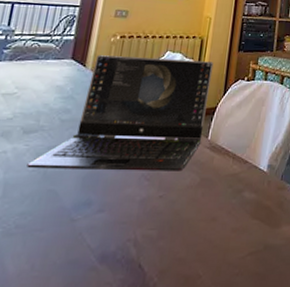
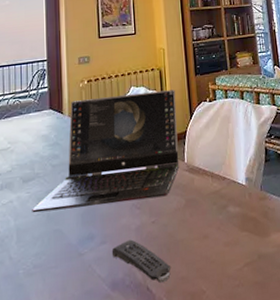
remote control: none [107,211,171,262] -> present [111,239,172,284]

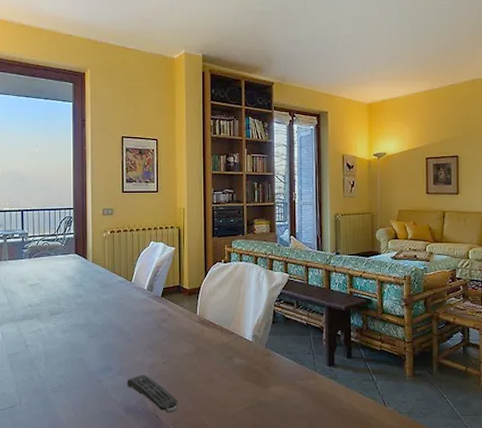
laptop computer: present [32,89,180,213] -> none [58,248,193,343]

